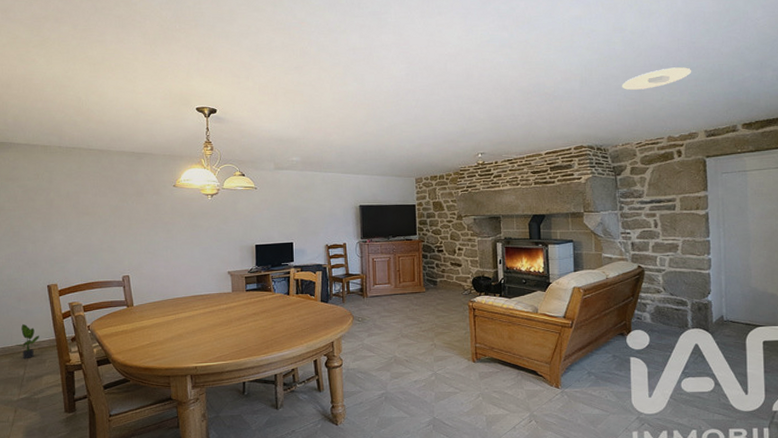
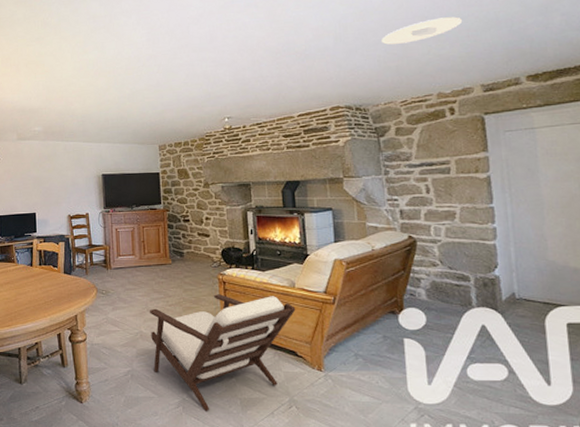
armchair: none [404,320,538,429] -> present [150,294,296,412]

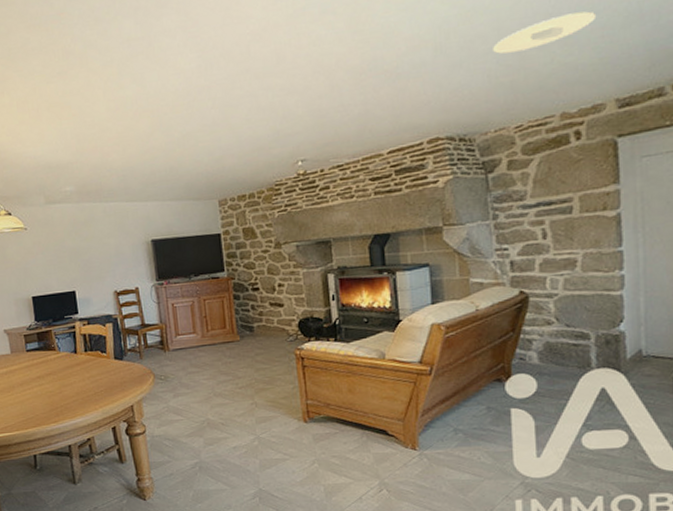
armchair: present [150,294,296,412] -> none [217,370,386,502]

